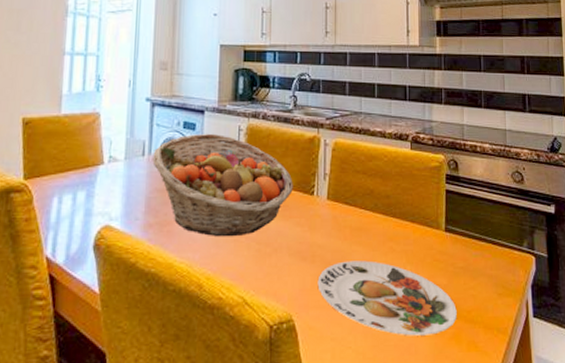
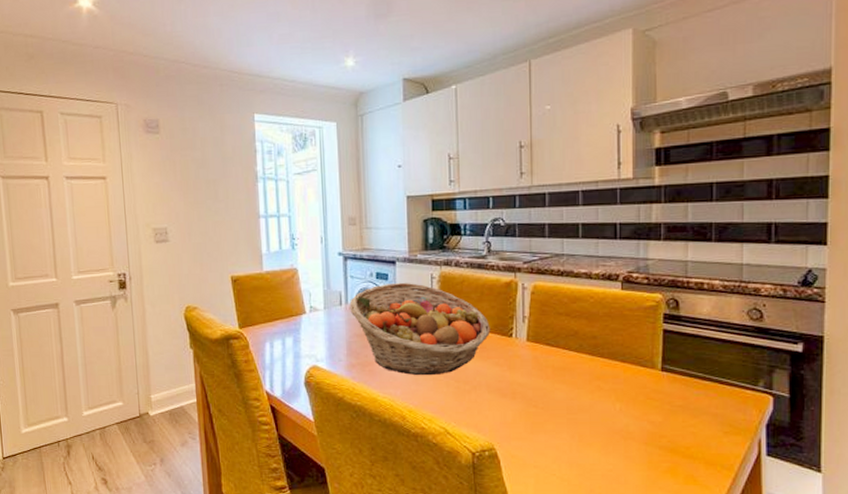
plate: present [317,260,457,336] -> none [519,398,673,468]

